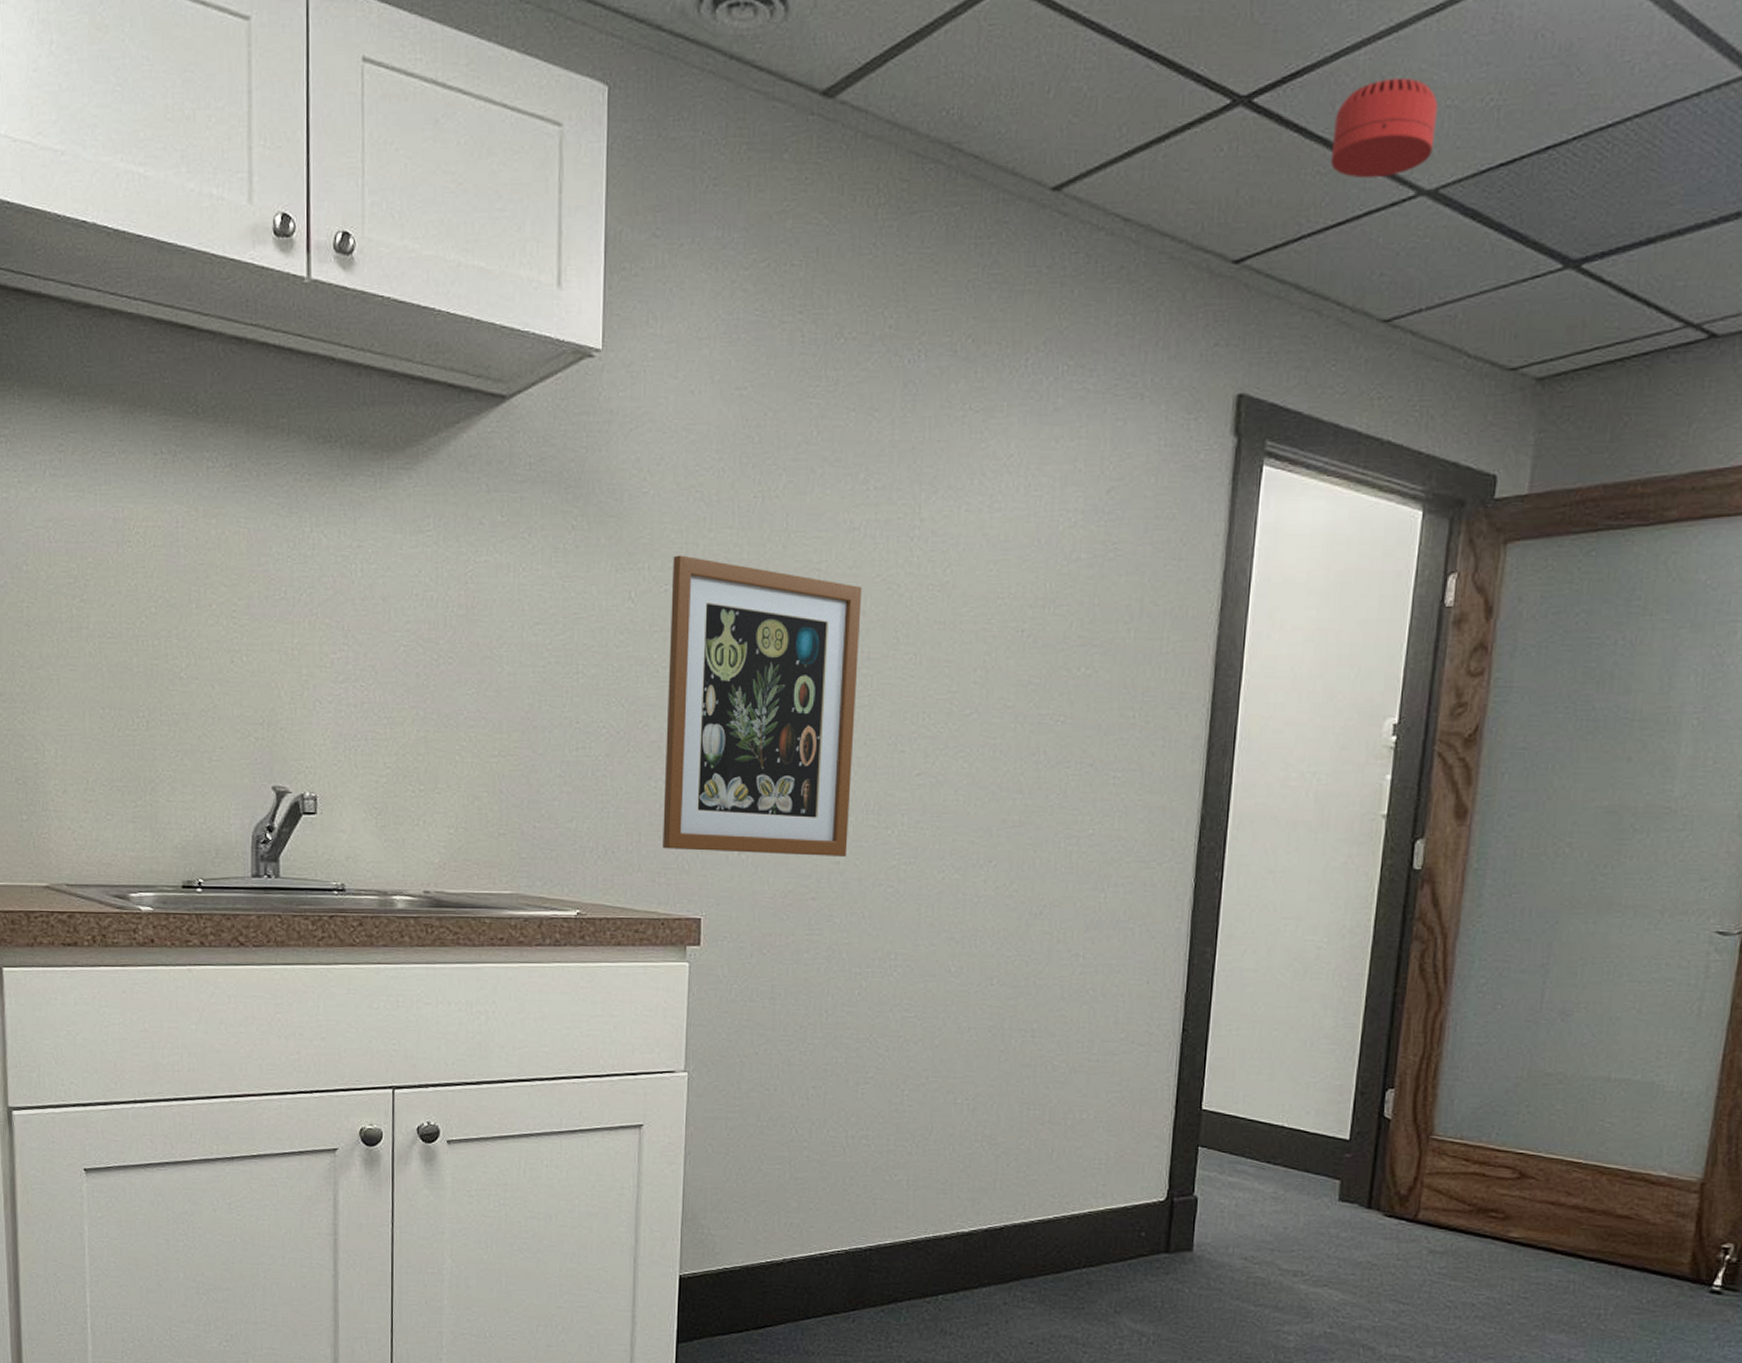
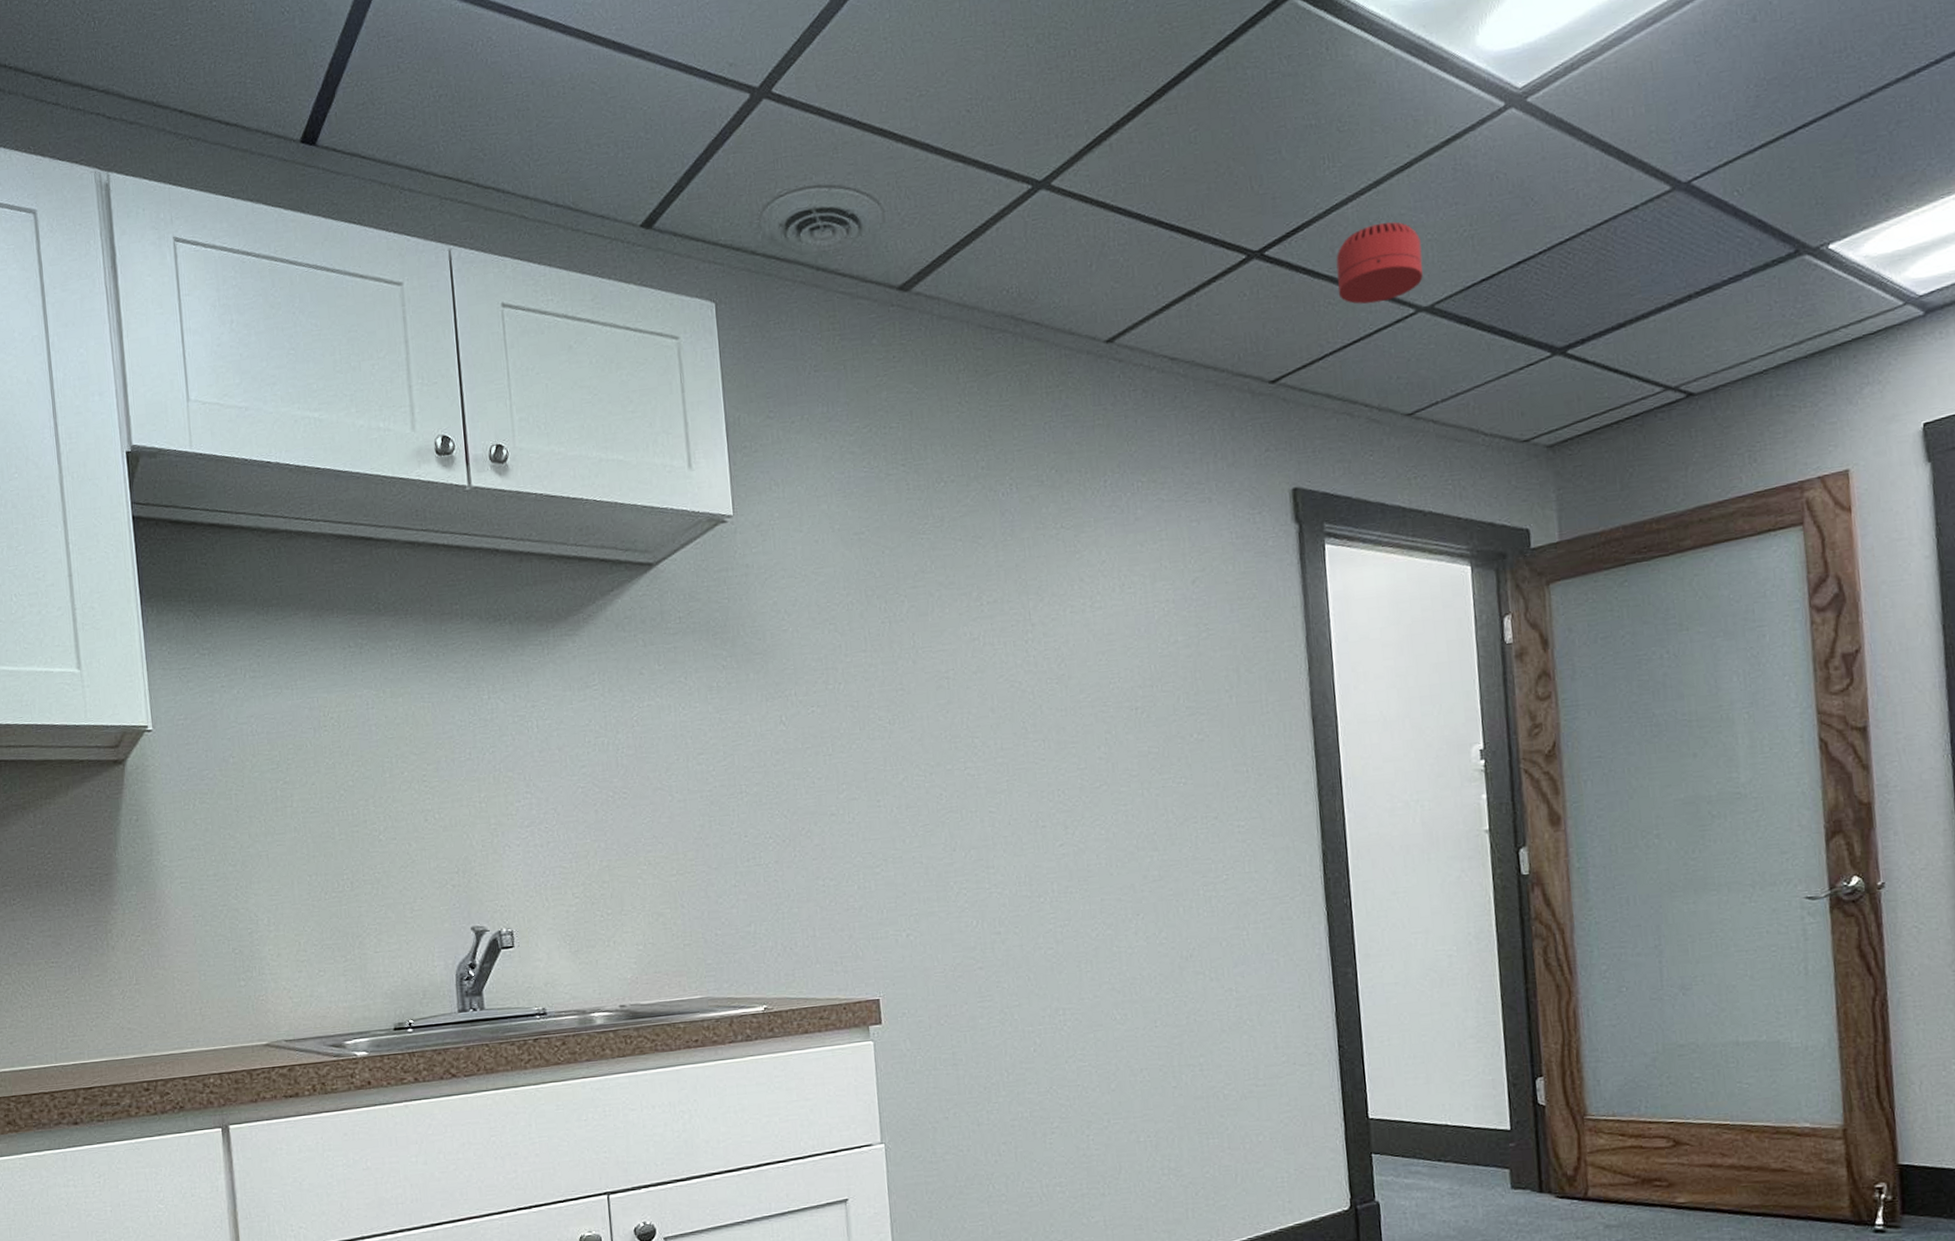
wall art: present [663,555,862,856] -> none [816,679,1006,940]

